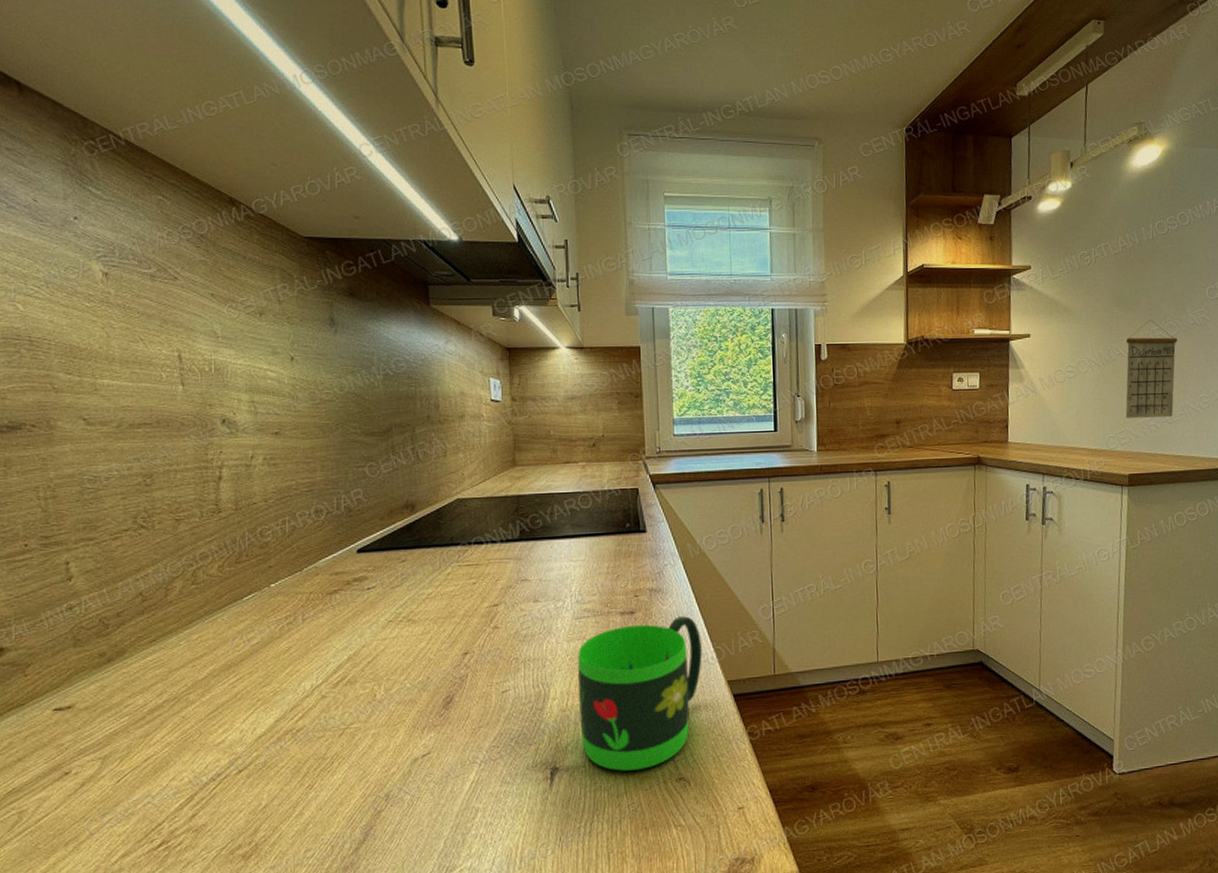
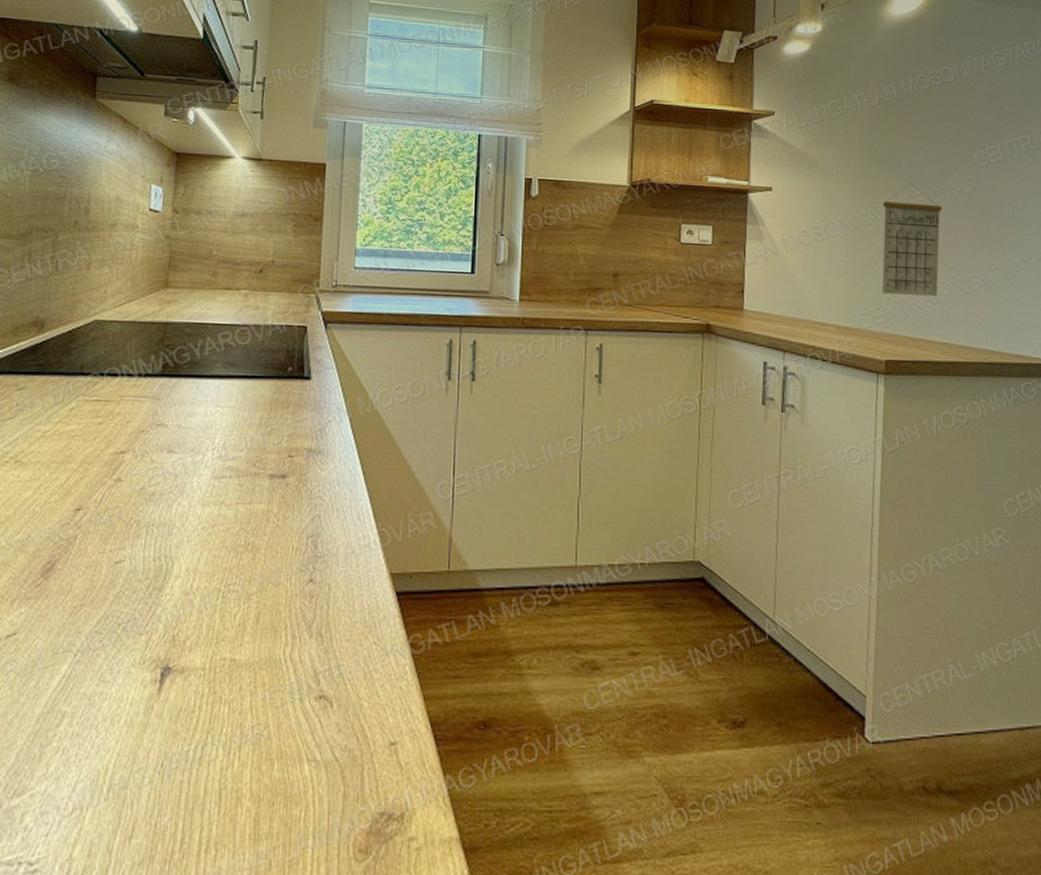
mug: present [578,616,702,771] -> none [204,486,364,680]

